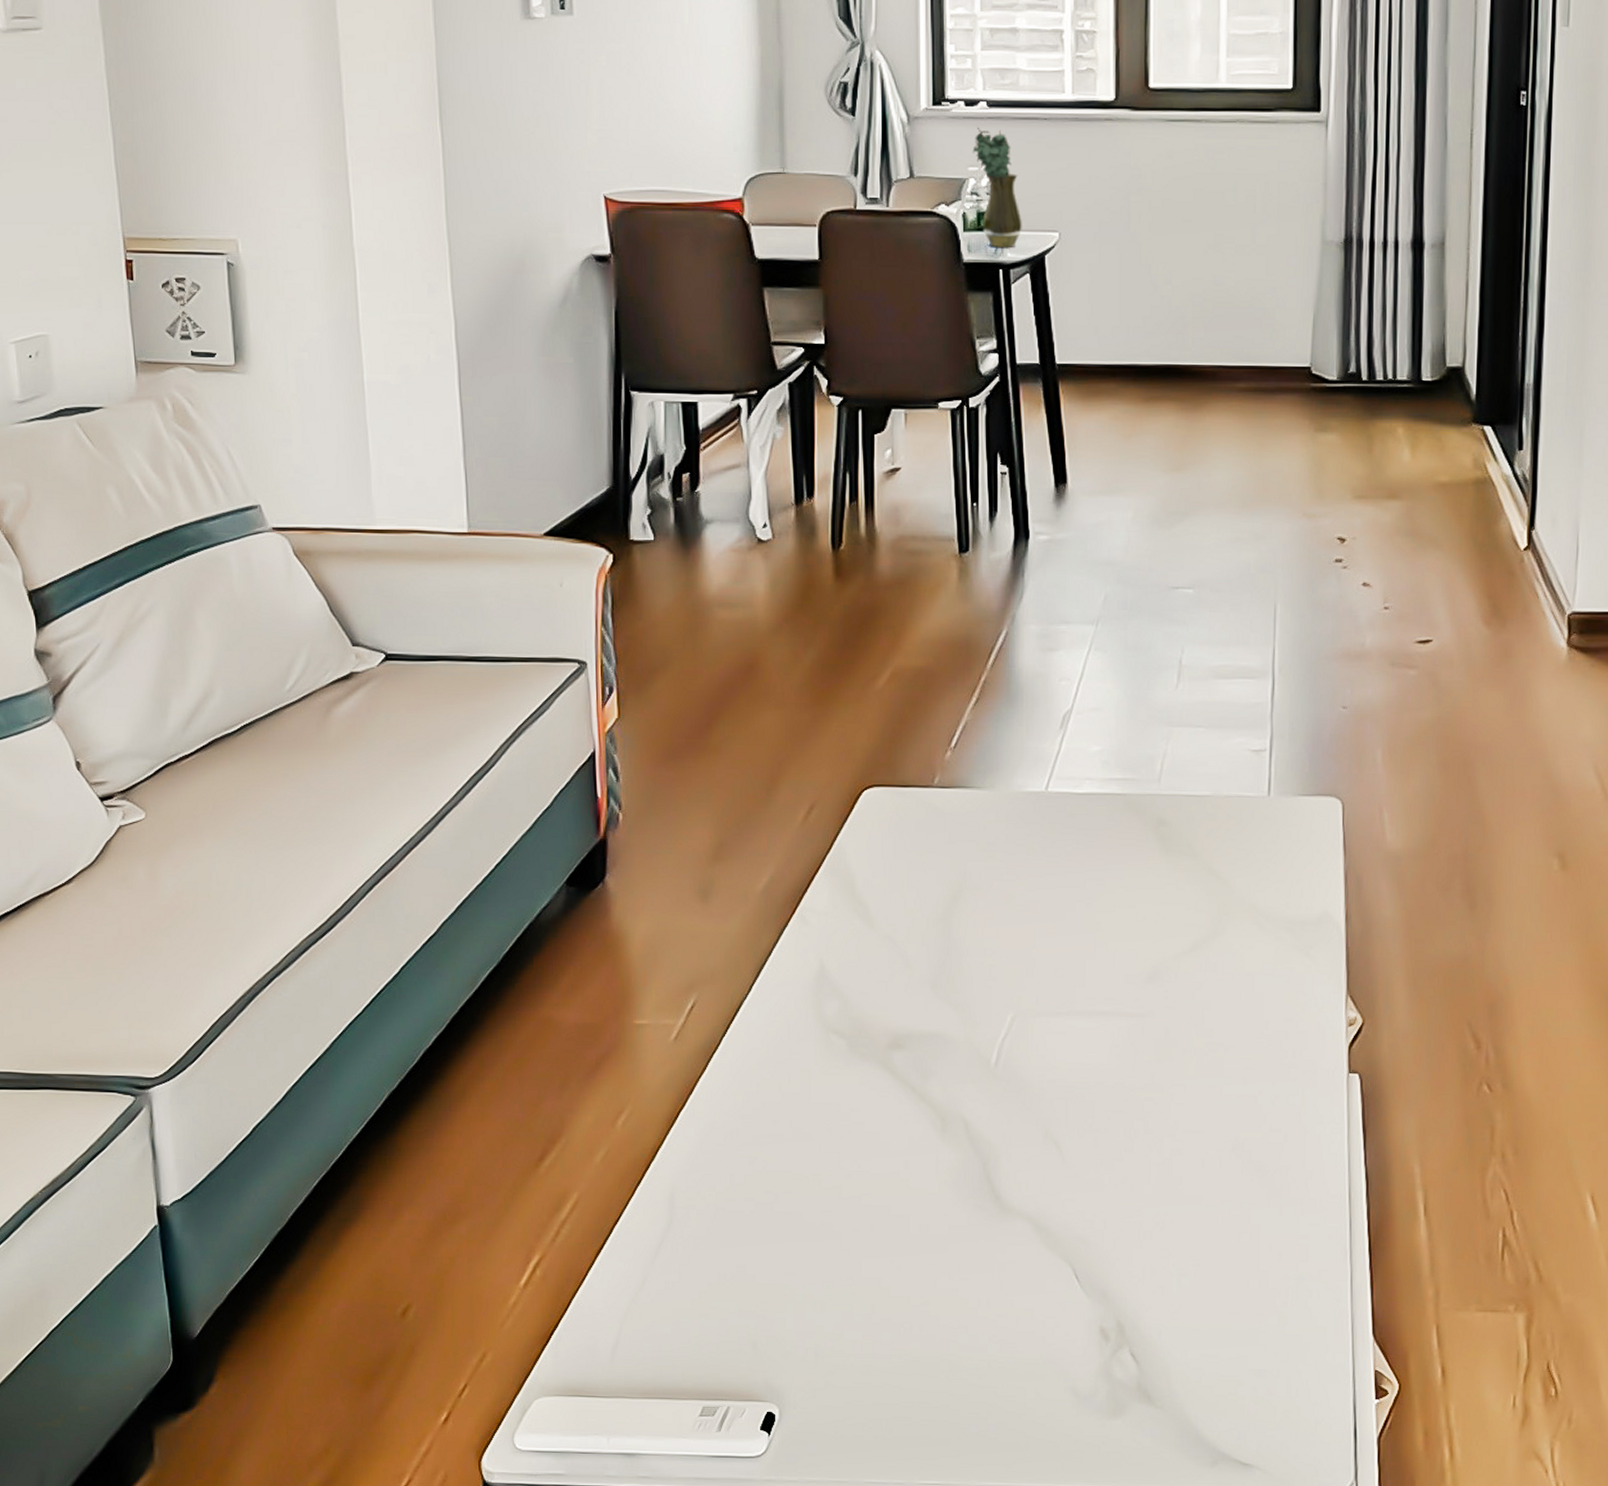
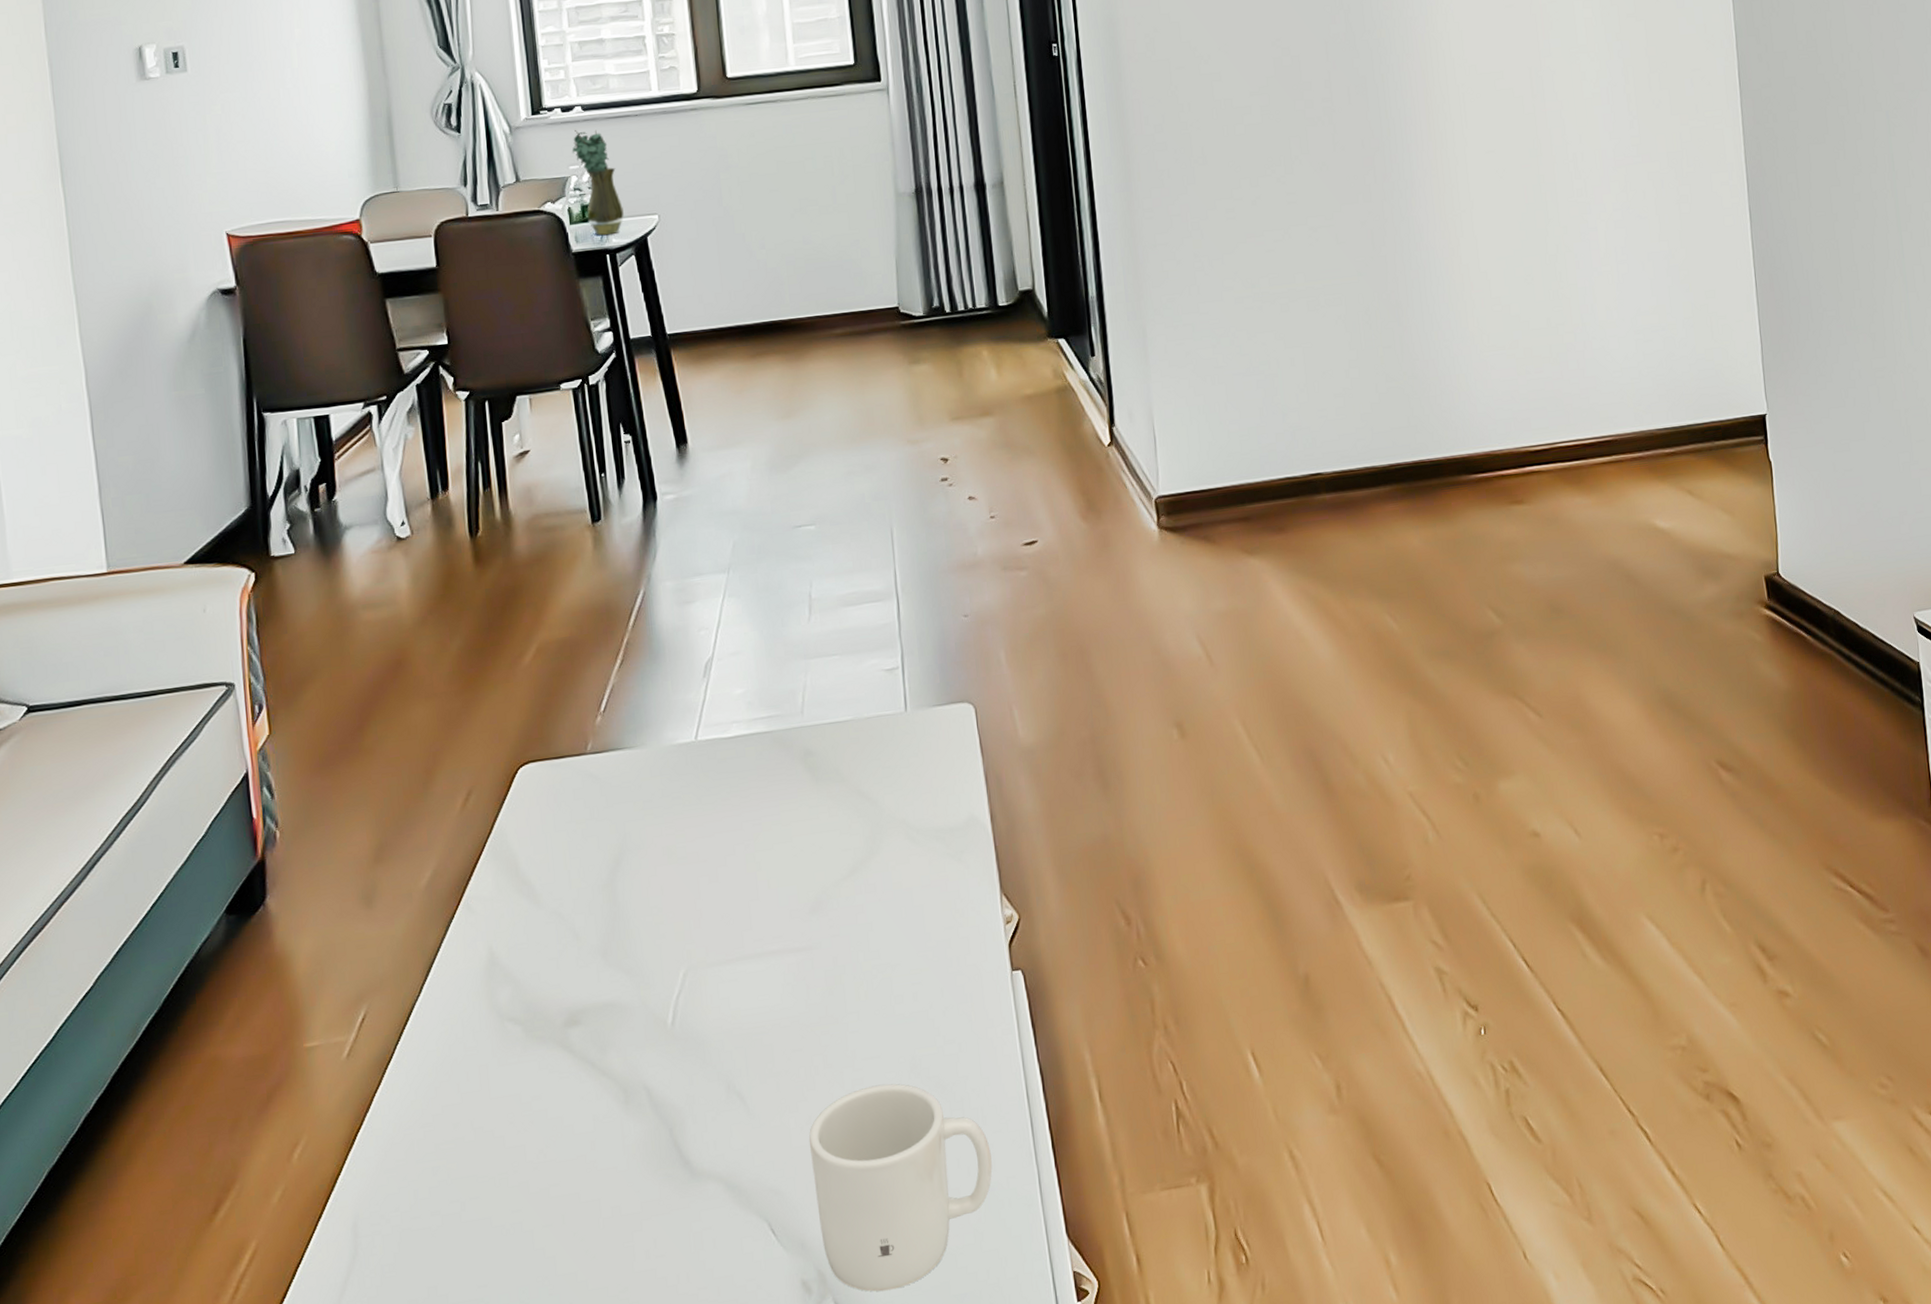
mug: none [1121,1158,1305,1353] -> present [808,1083,993,1292]

